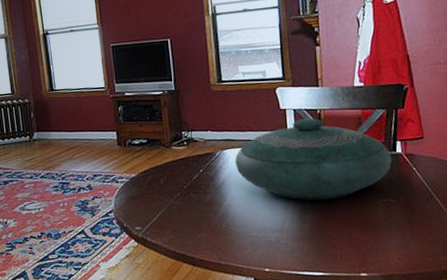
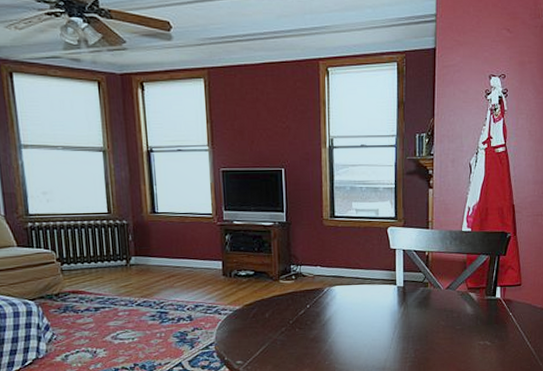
decorative bowl: present [235,118,392,201] -> none [343,259,492,340]

